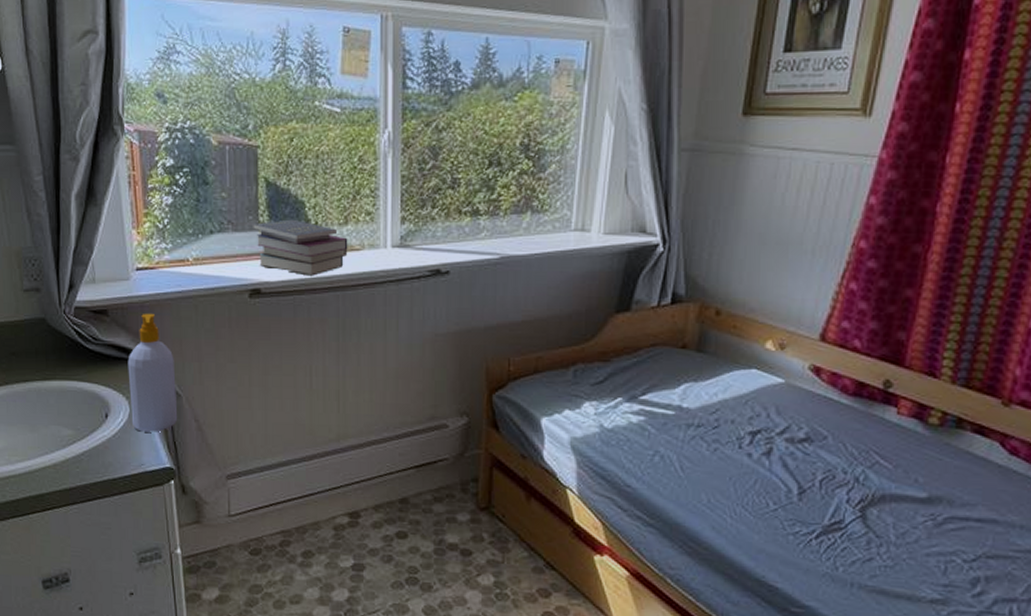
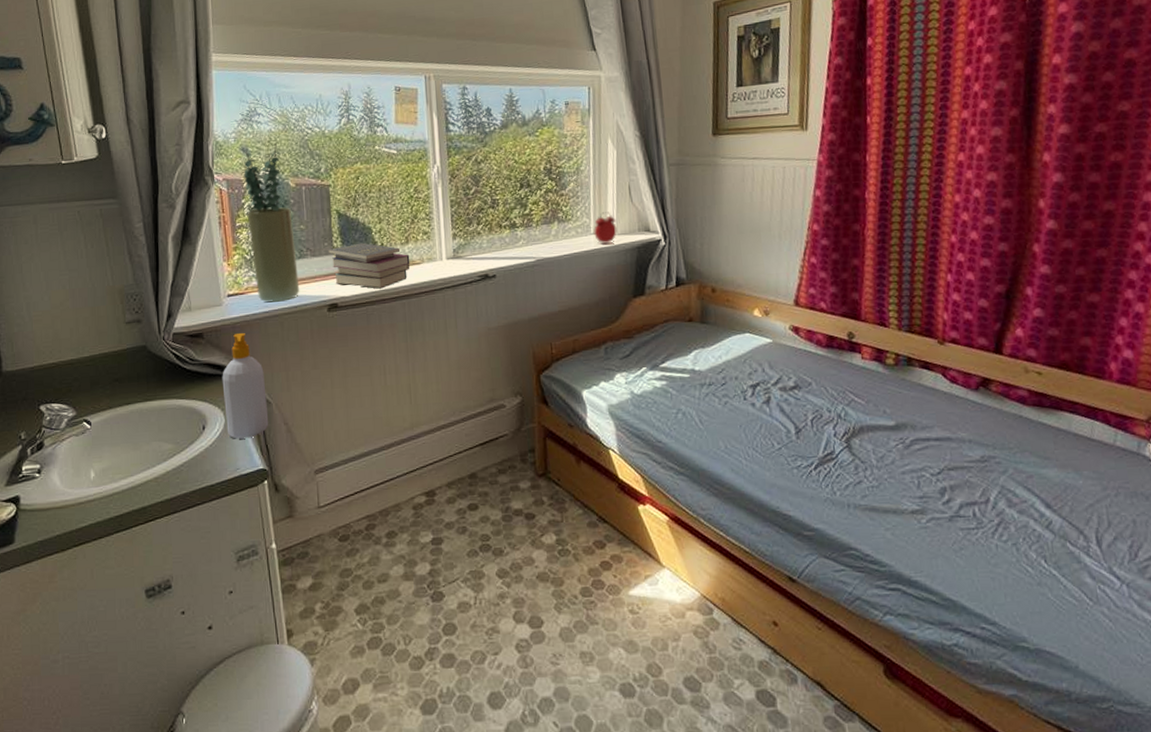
vase: none [158,90,218,281] -> present [244,143,300,303]
alarm clock: none [575,204,605,244] -> present [594,212,617,244]

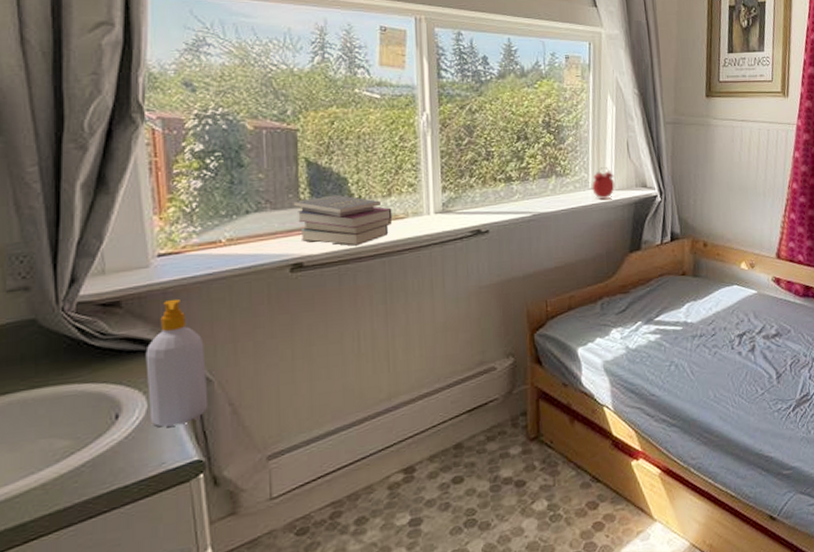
vase: present [244,143,300,303] -> none [186,79,255,263]

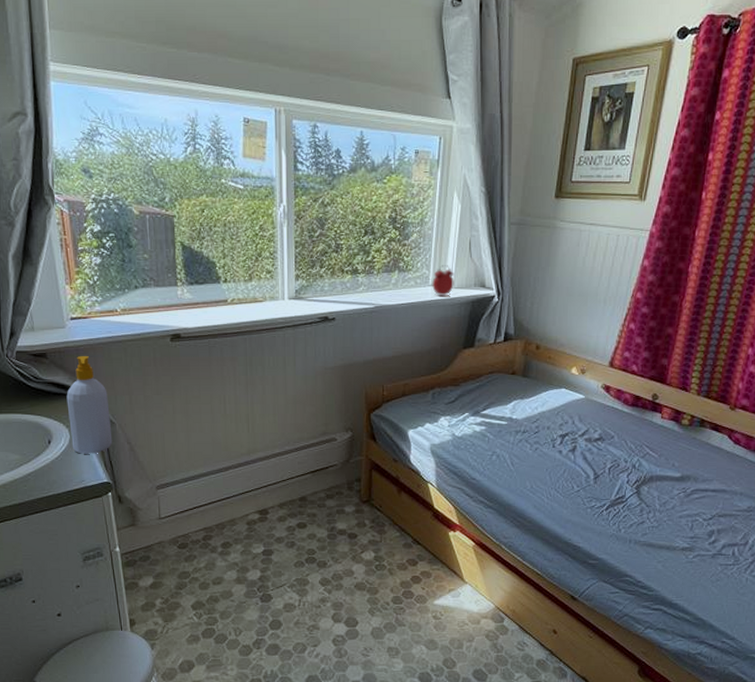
books: present [293,194,393,246] -> none [172,276,253,323]

